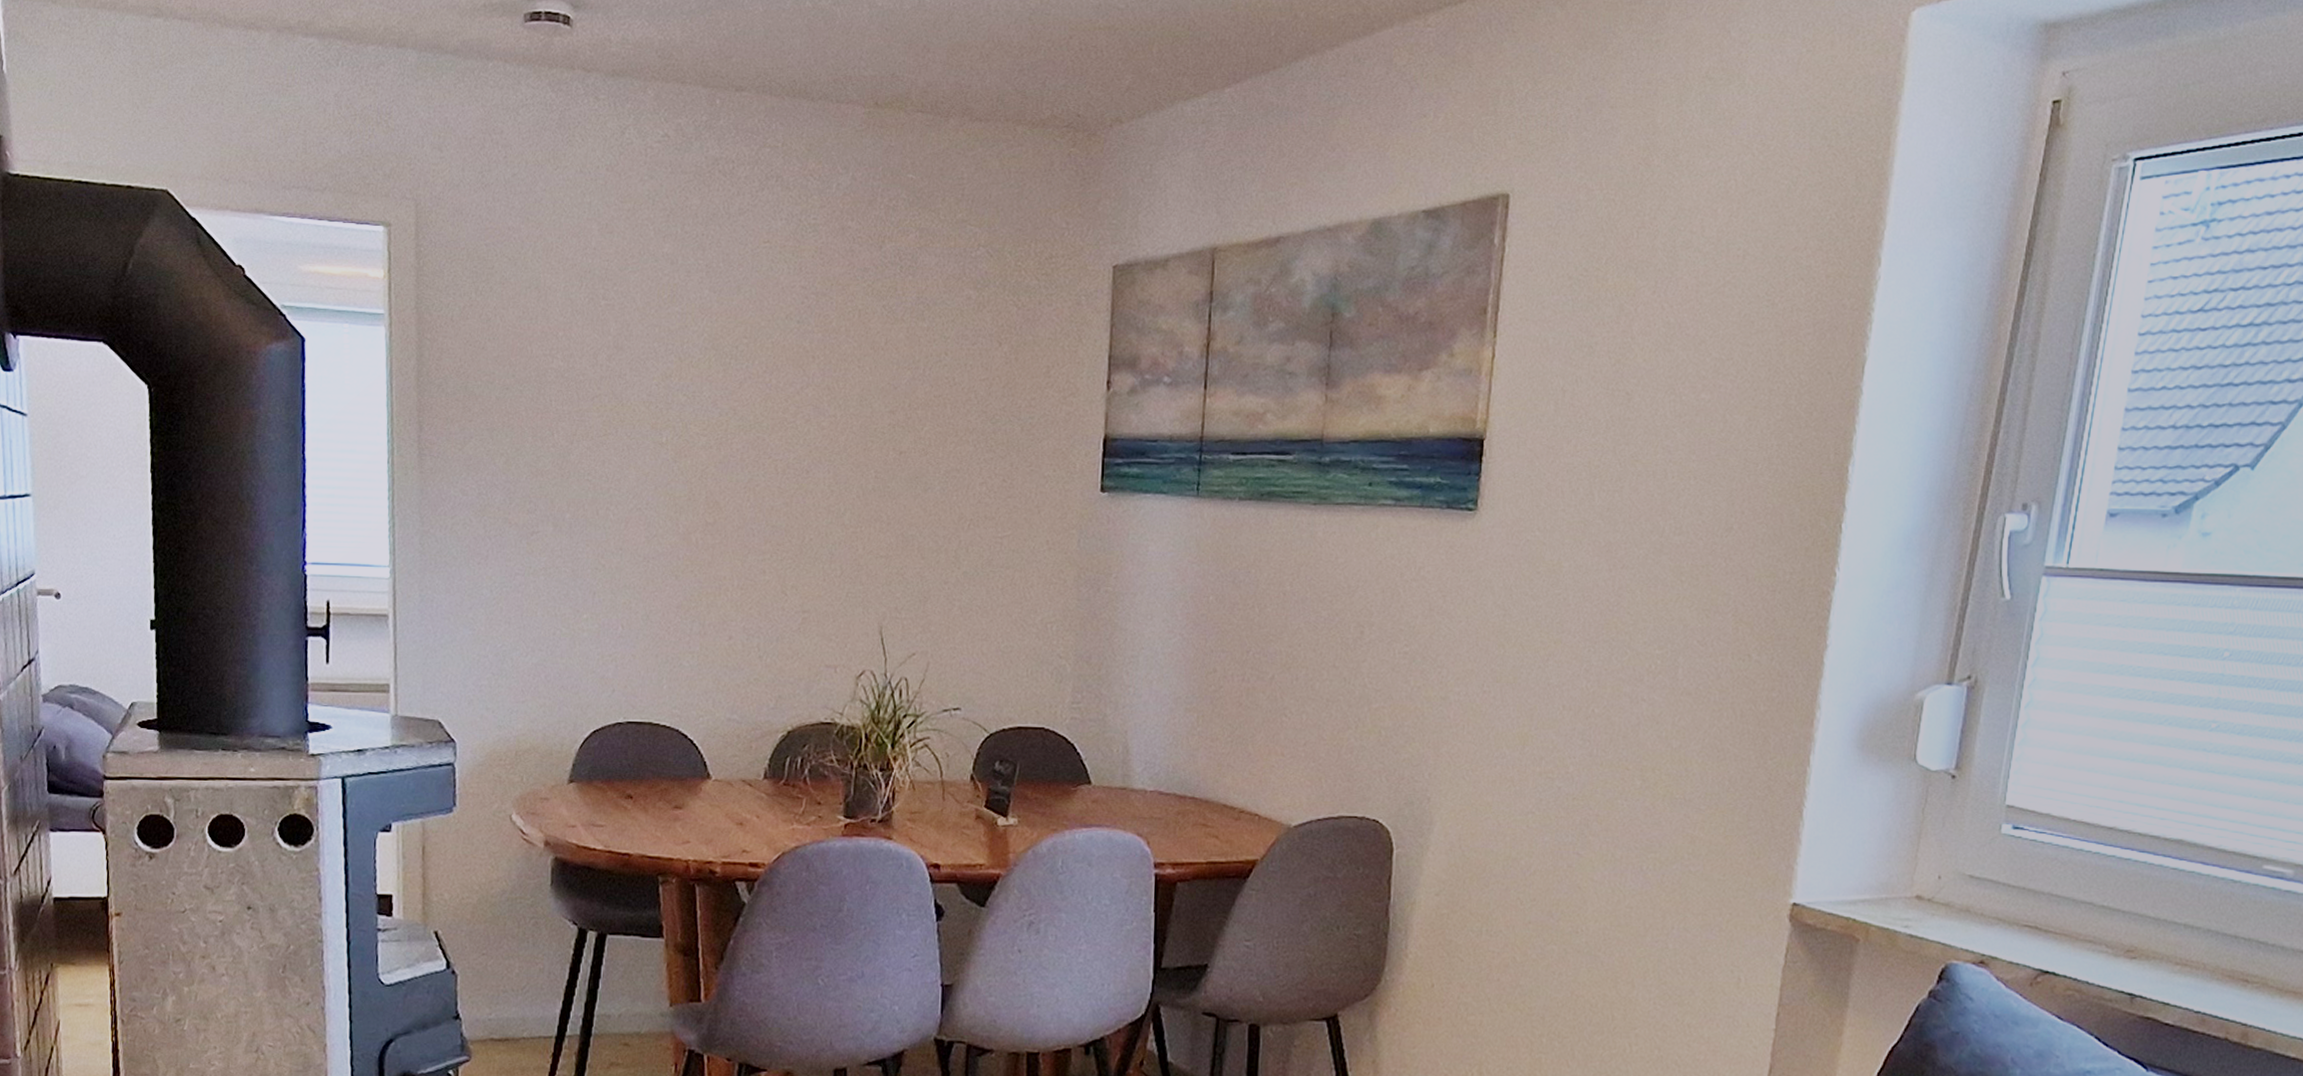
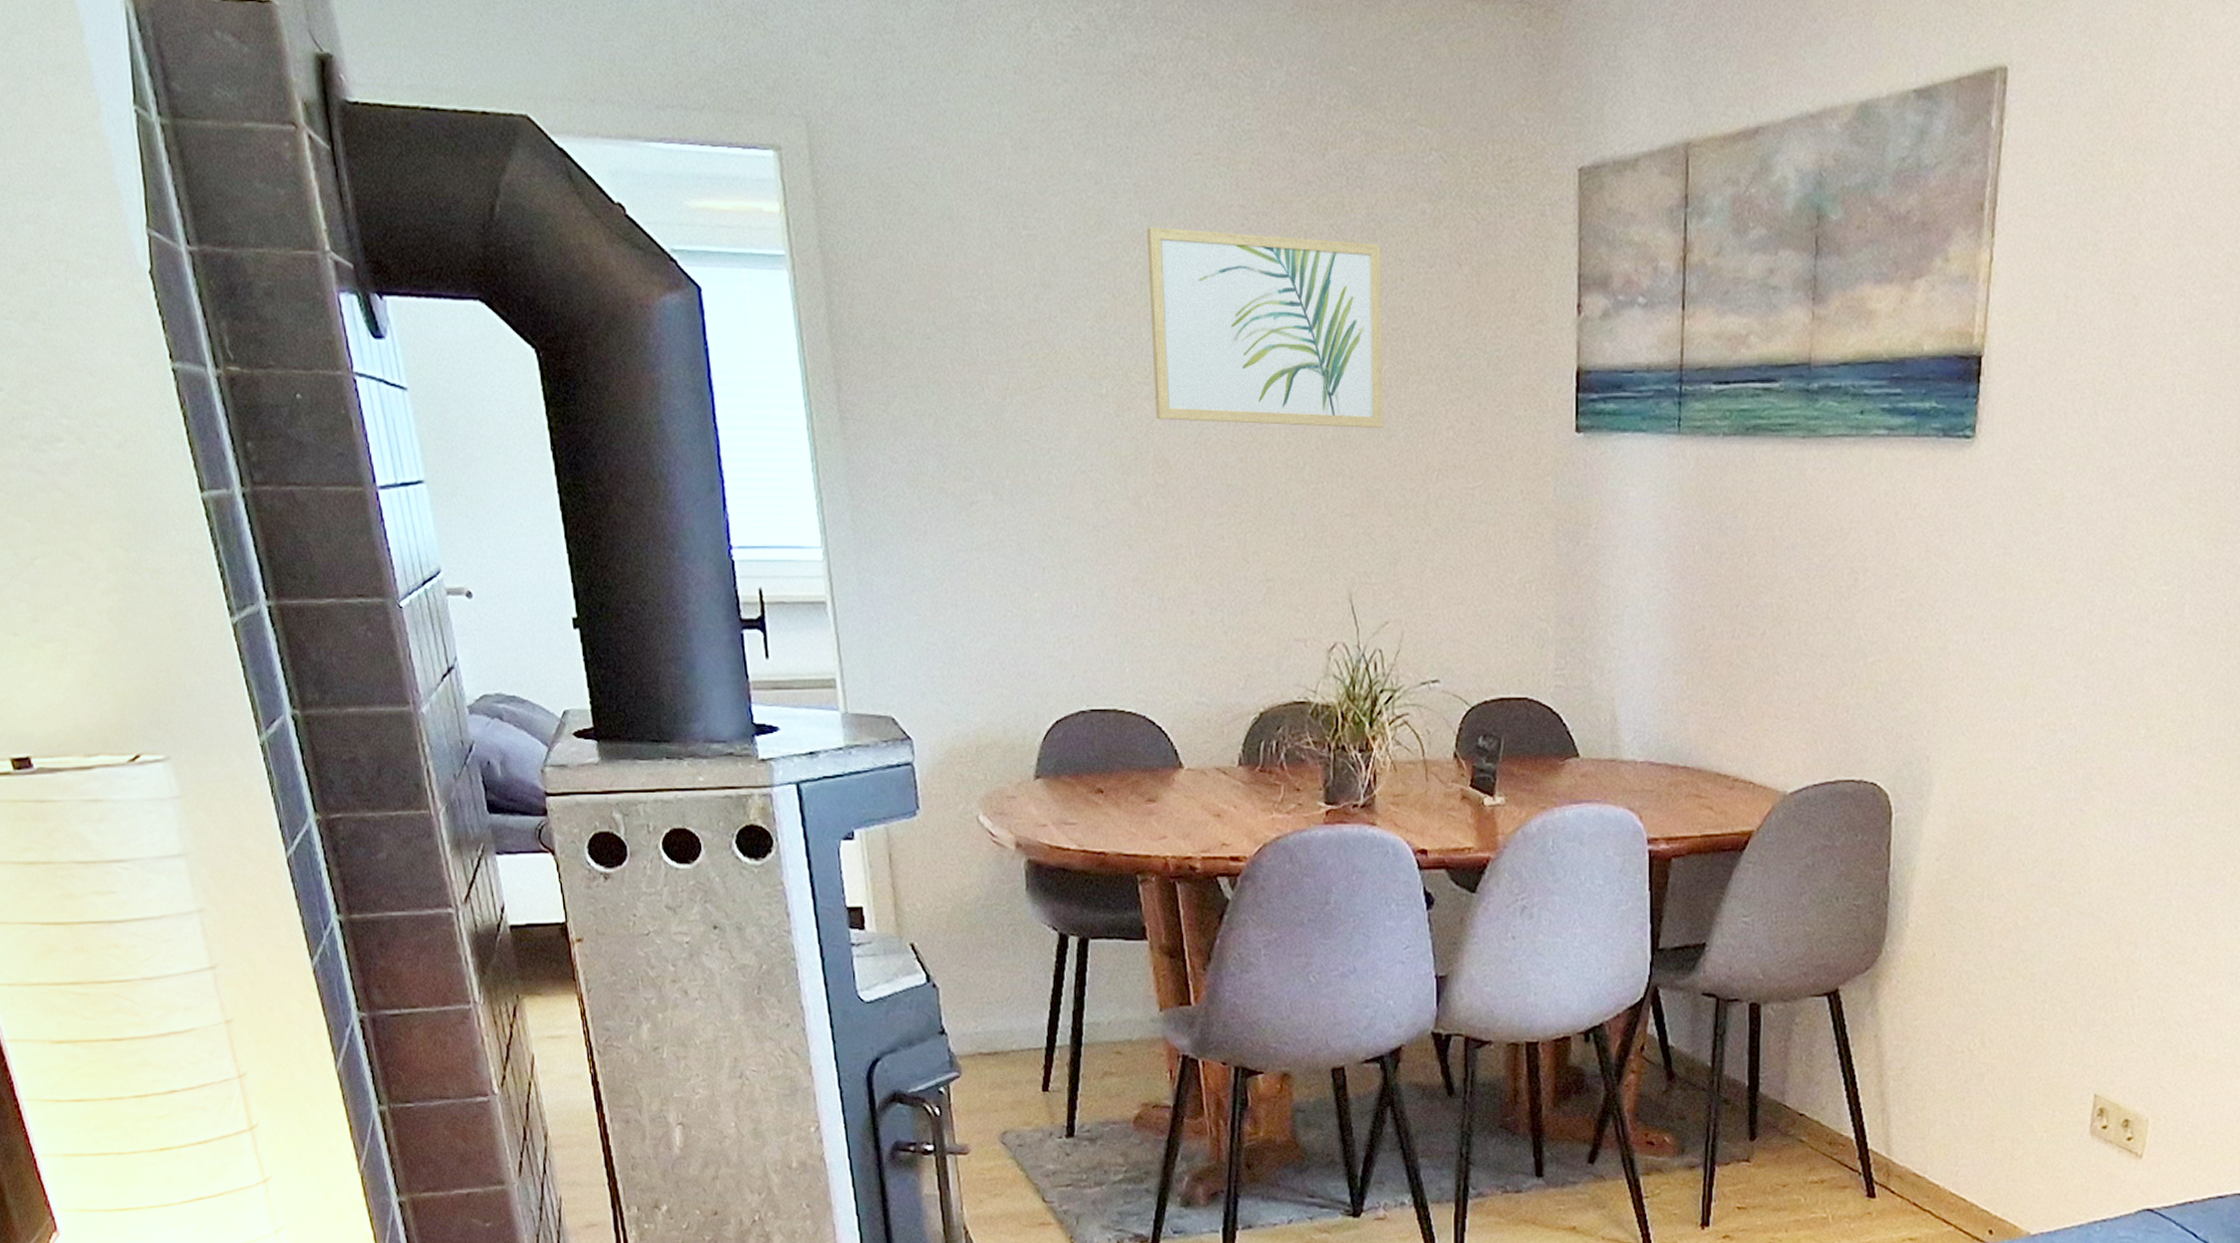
wall art: none [710,301,928,482] -> present [1147,226,1383,429]

